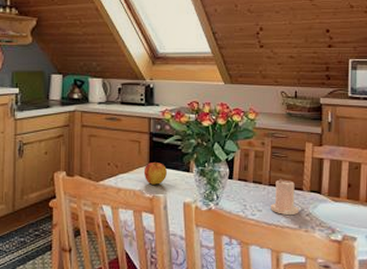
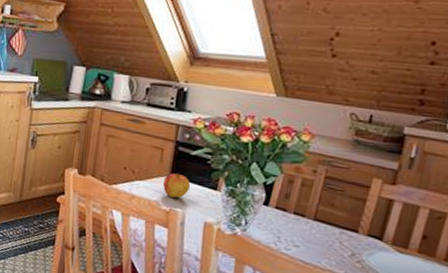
candle: present [271,178,299,216] -> none [311,214,349,259]

